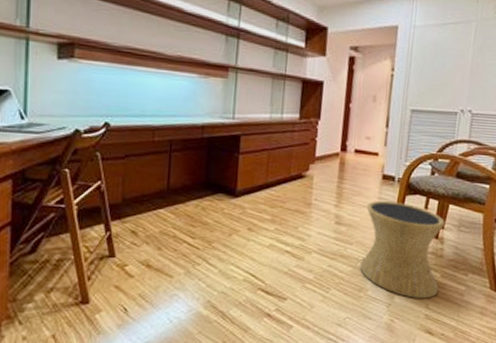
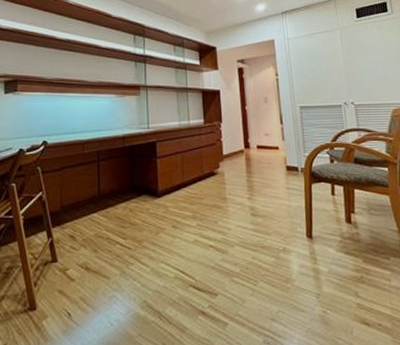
side table: present [360,201,445,298] -> none [277,191,364,287]

